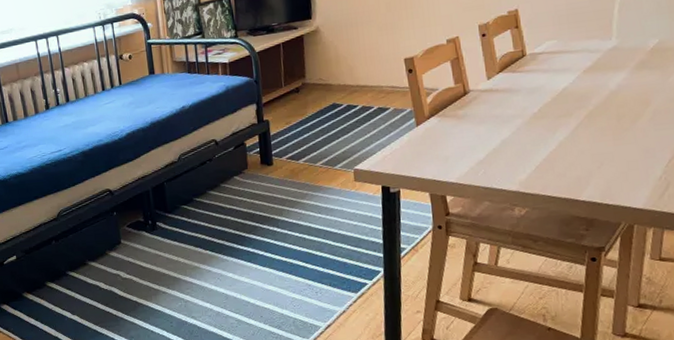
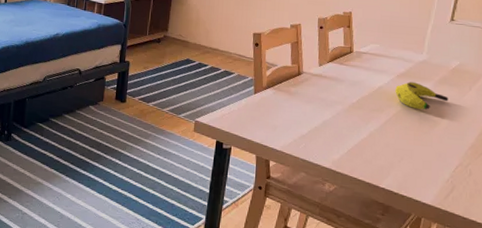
banana: none [583,74,650,105] -> present [395,82,448,110]

